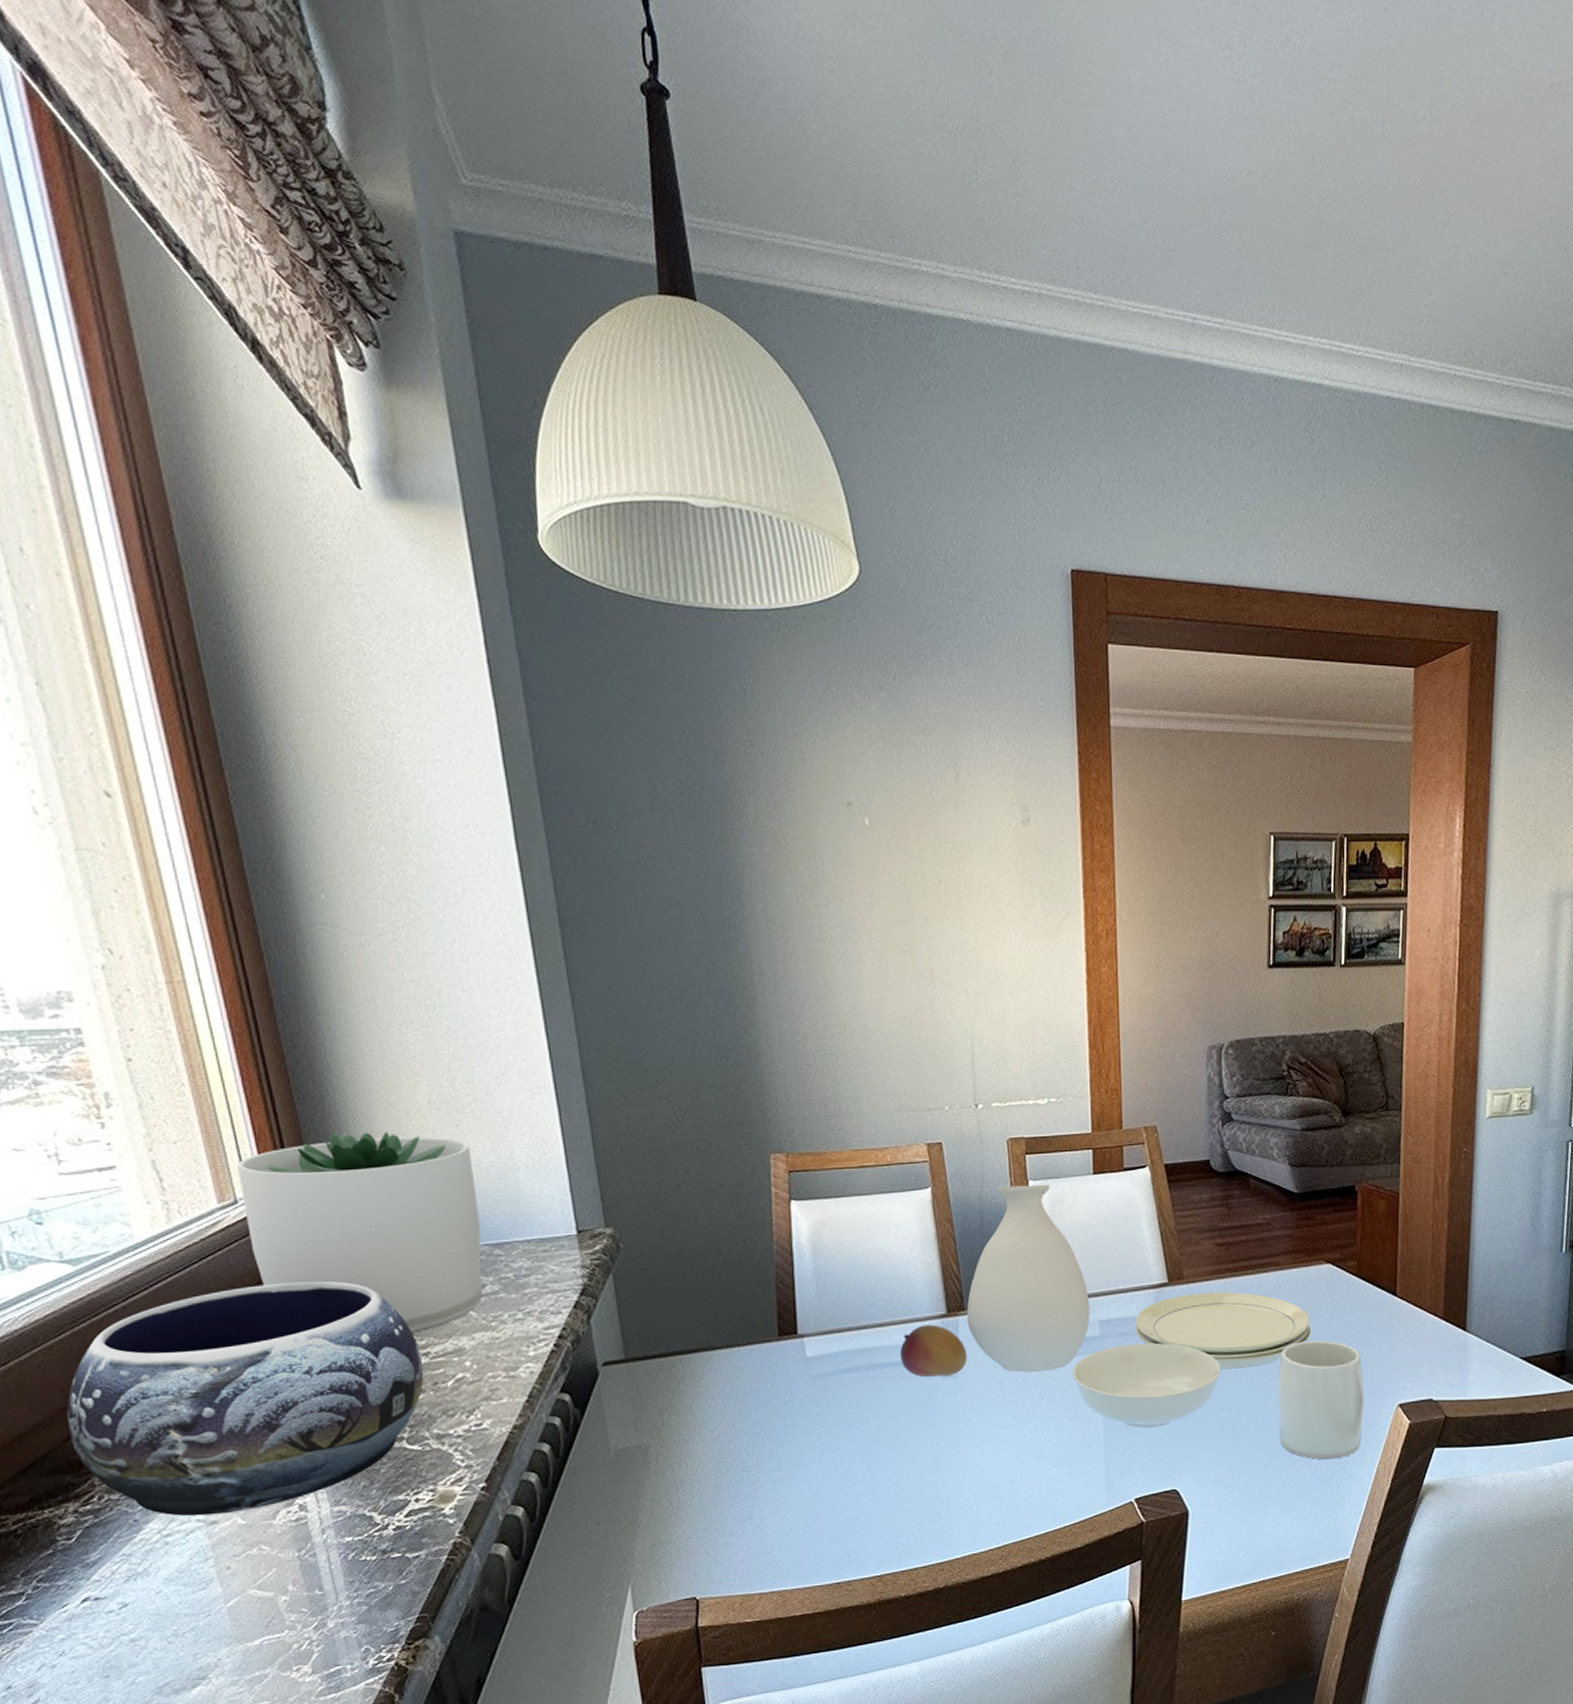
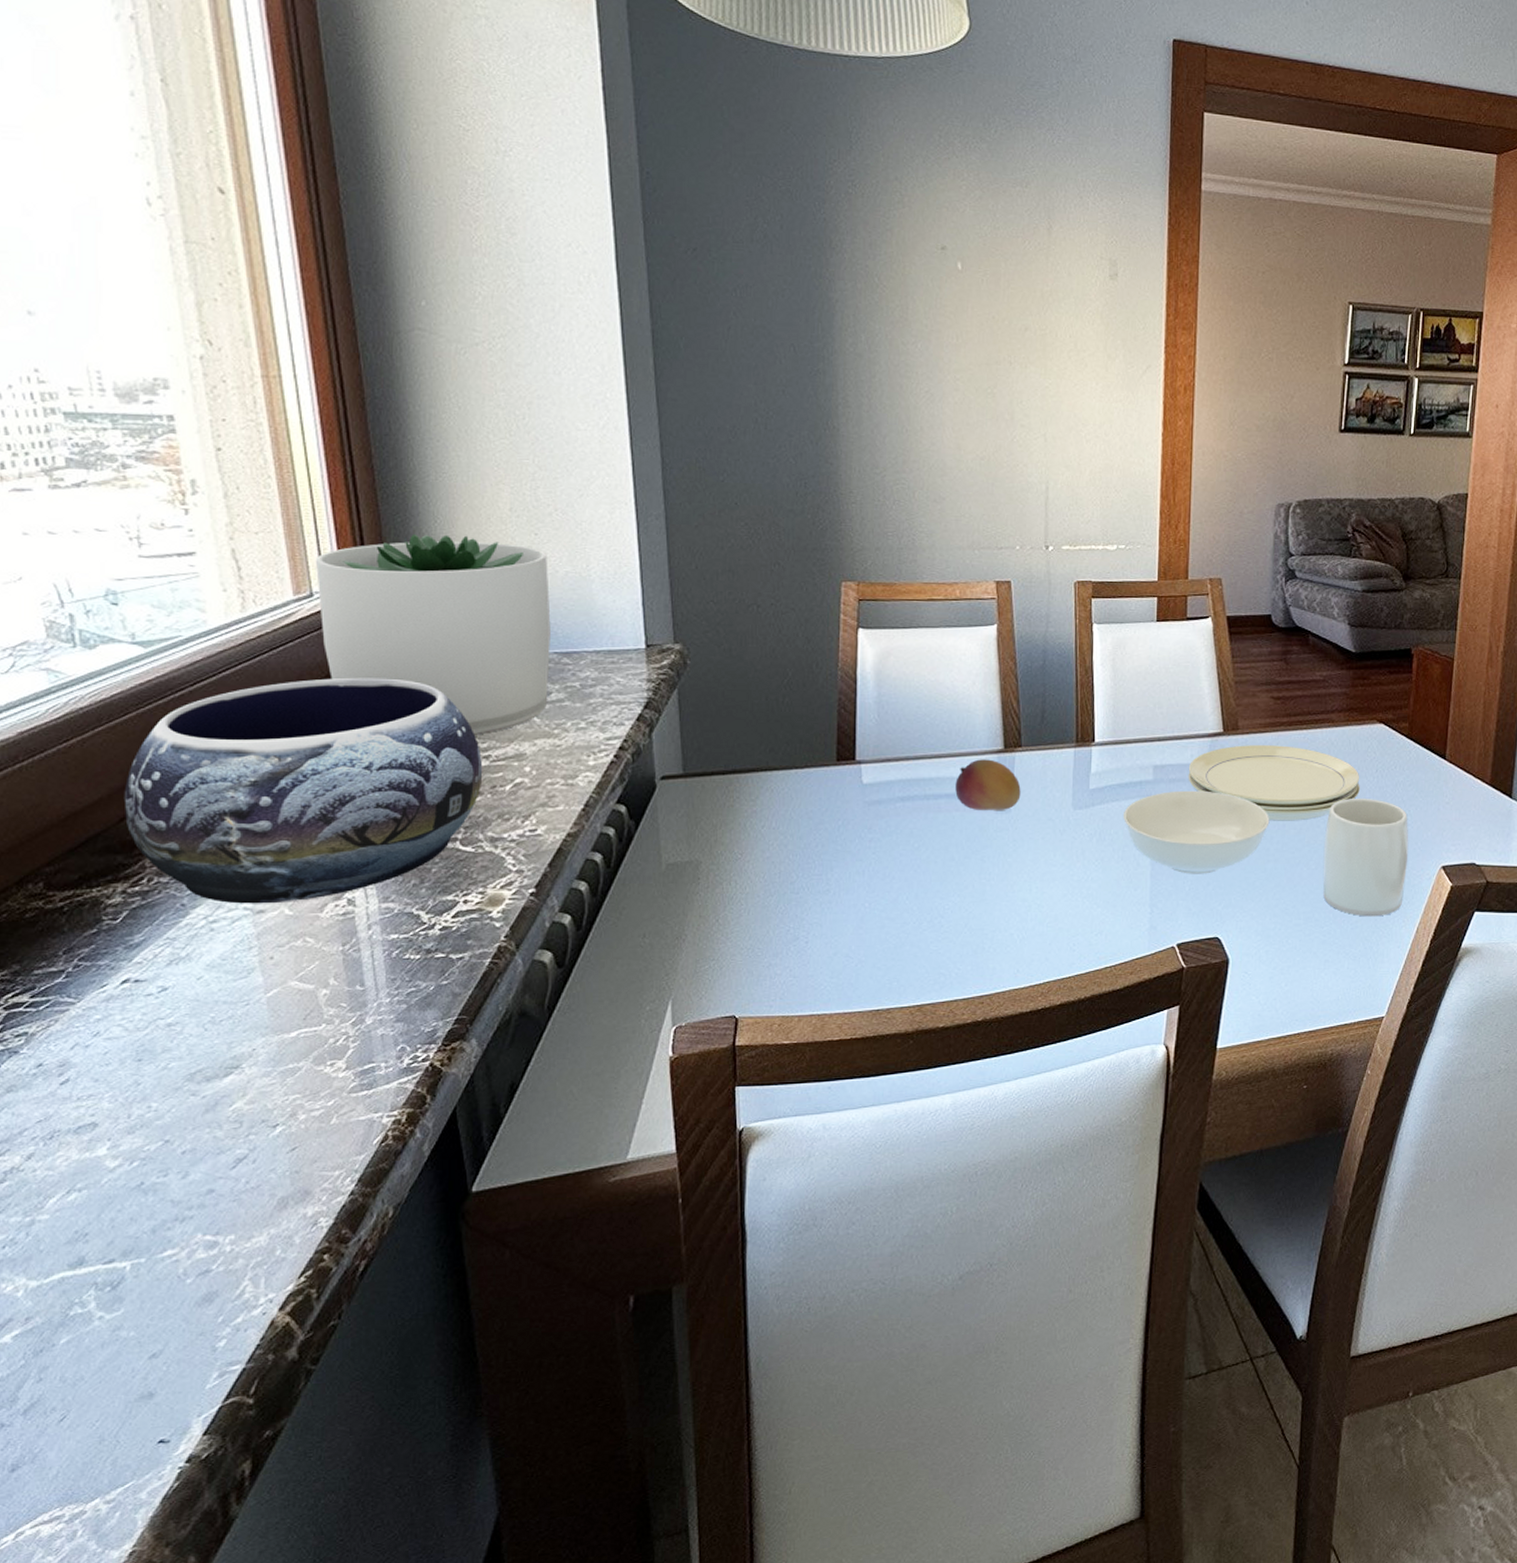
vase: present [966,1184,1090,1373] -> none [1023,627,1145,813]

